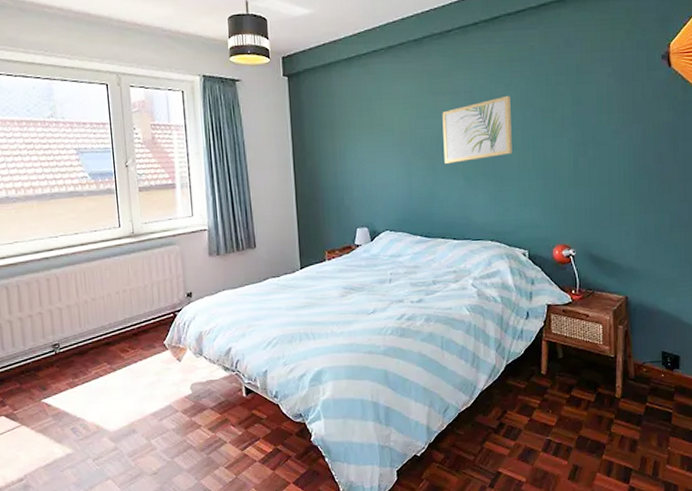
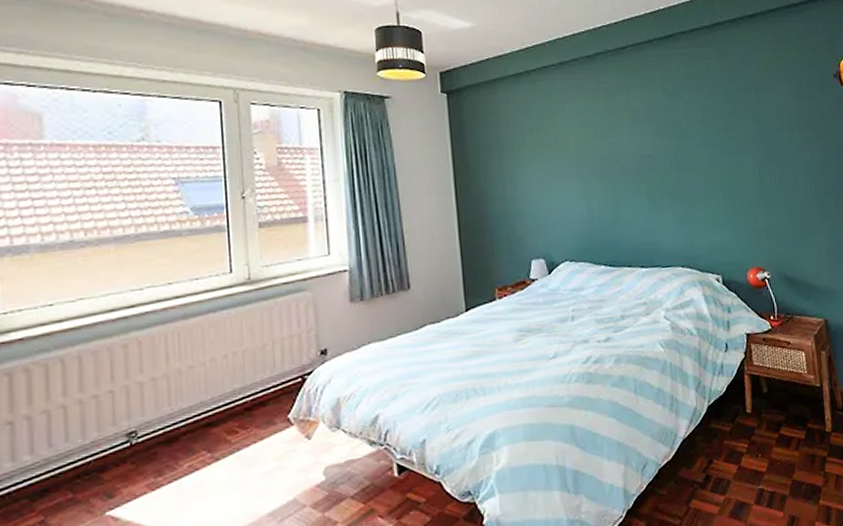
wall art: present [442,95,512,165] -> none [621,113,697,186]

